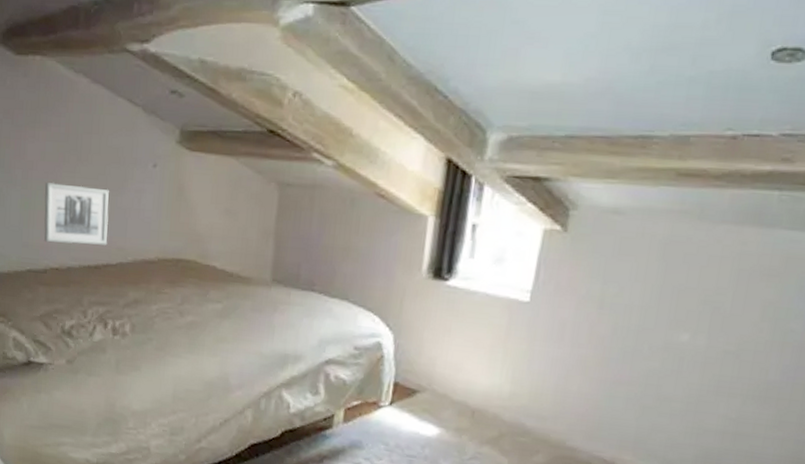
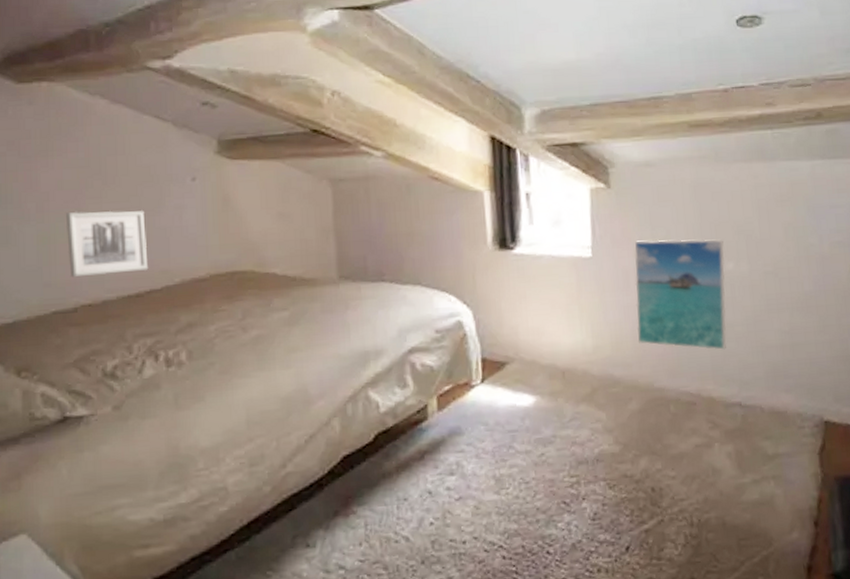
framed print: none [559,293,684,424] -> present [634,239,727,350]

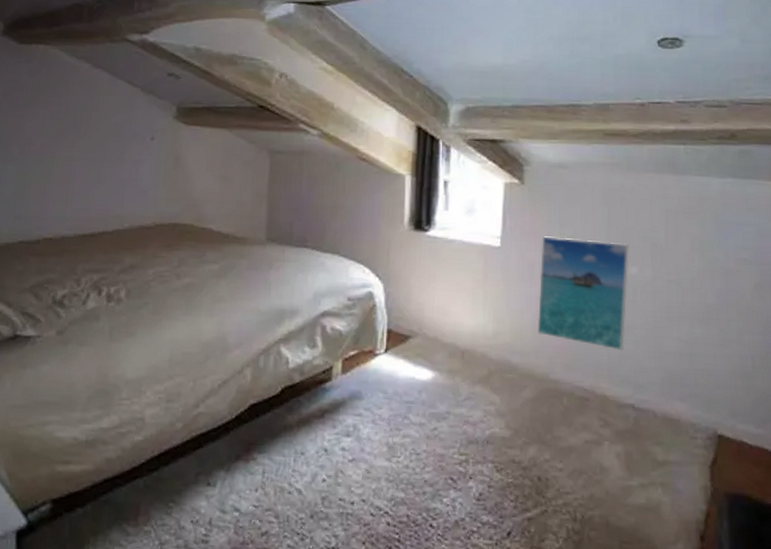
wall art: present [67,210,149,278] -> none [39,156,107,215]

